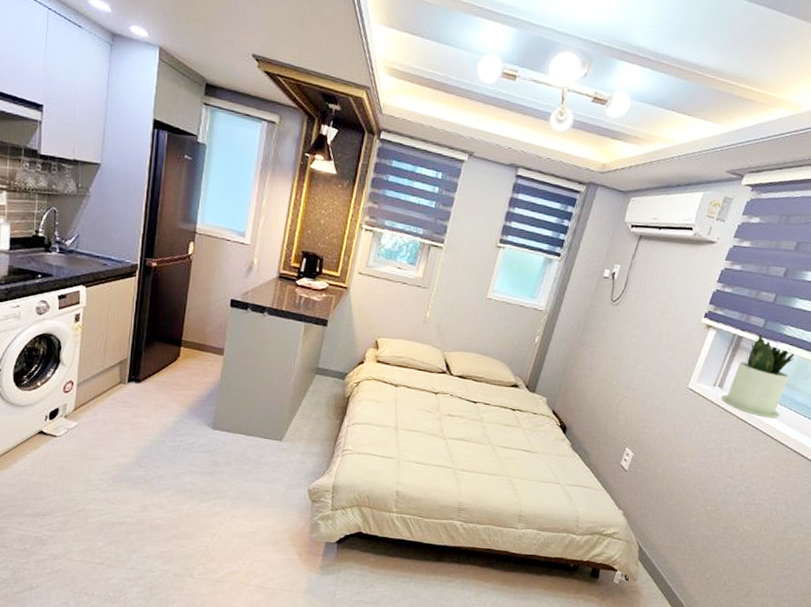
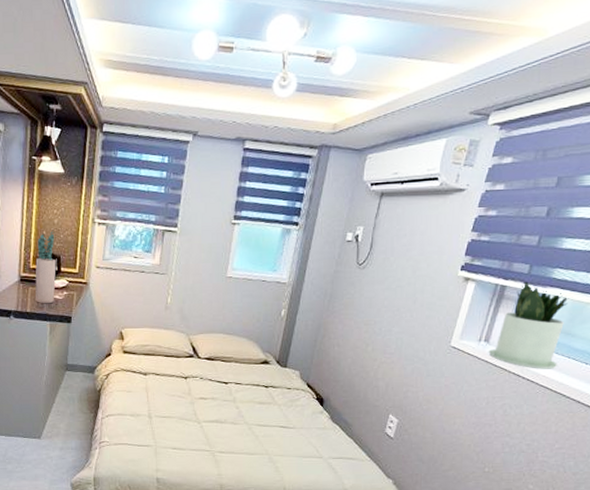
vase: none [292,229,320,305] -> present [34,228,56,304]

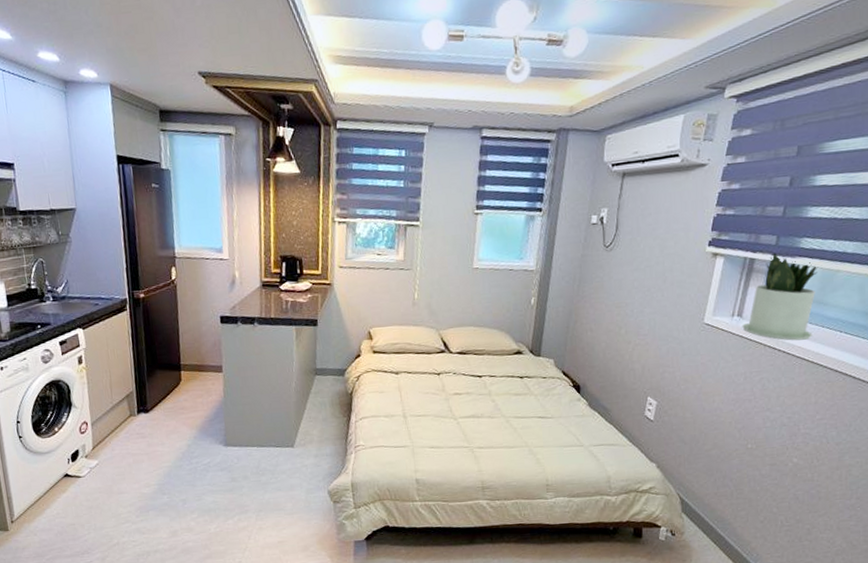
vase: present [34,228,56,304] -> none [276,230,299,309]

